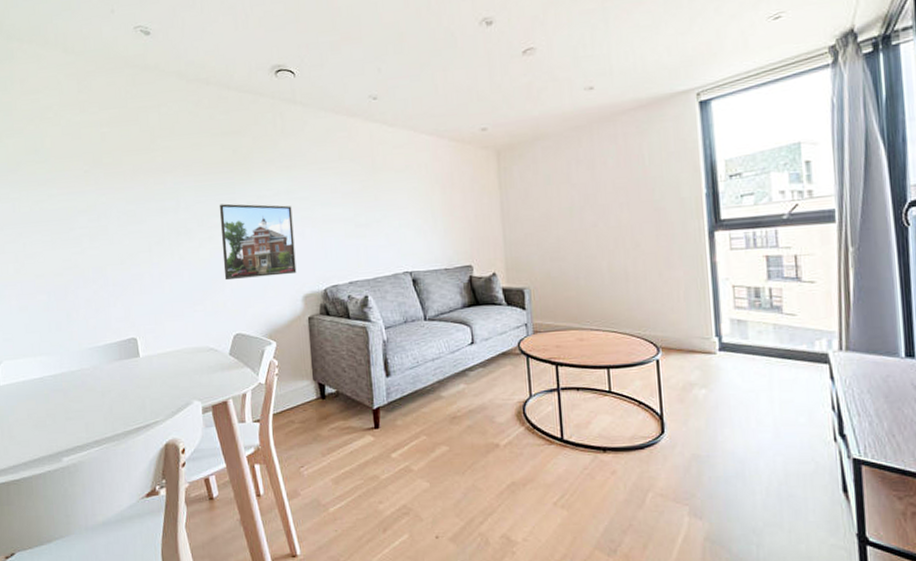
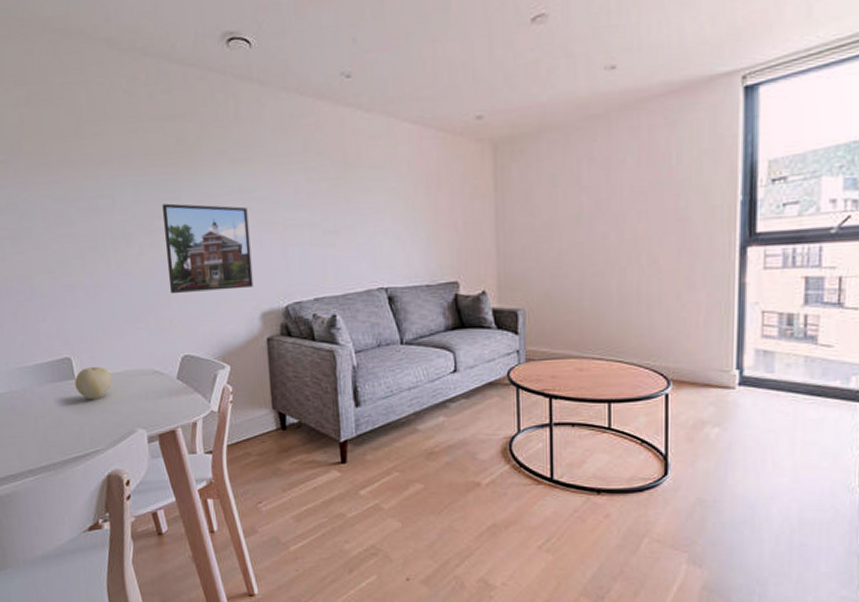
fruit: none [139,345,172,375] -> present [74,366,112,400]

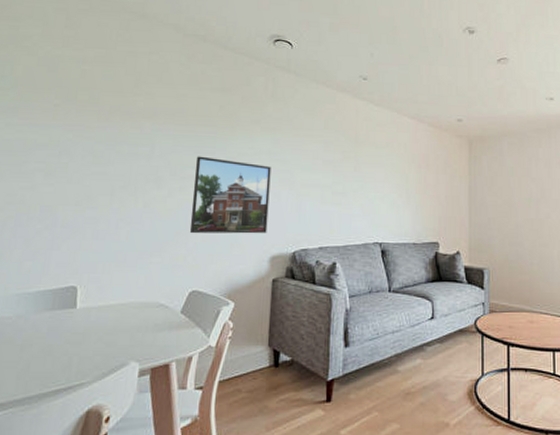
fruit: present [74,366,112,400] -> none [74,296,115,330]

